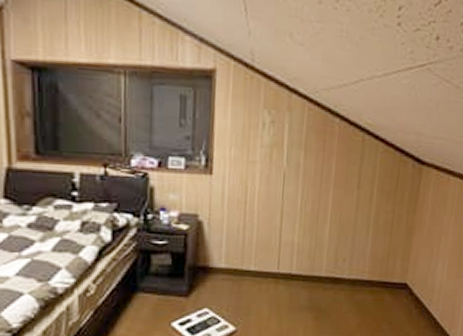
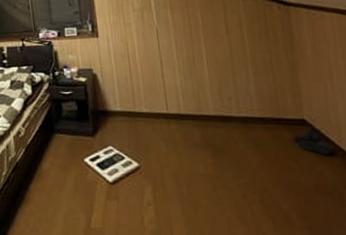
boots: none [392,291,424,317] -> present [292,127,334,155]

